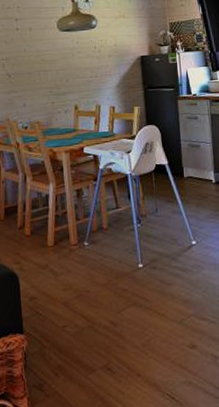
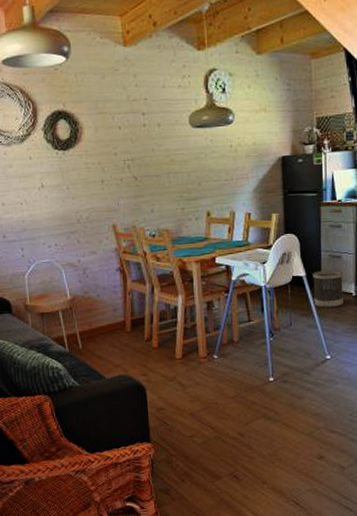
wastebasket: none [174,158,205,194] -> present [313,270,343,308]

